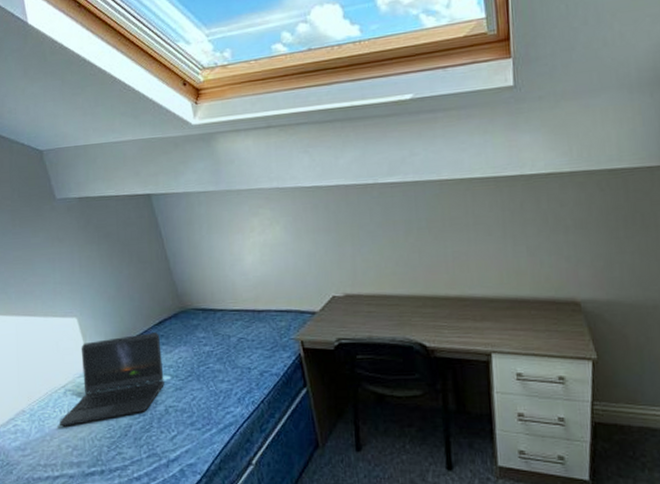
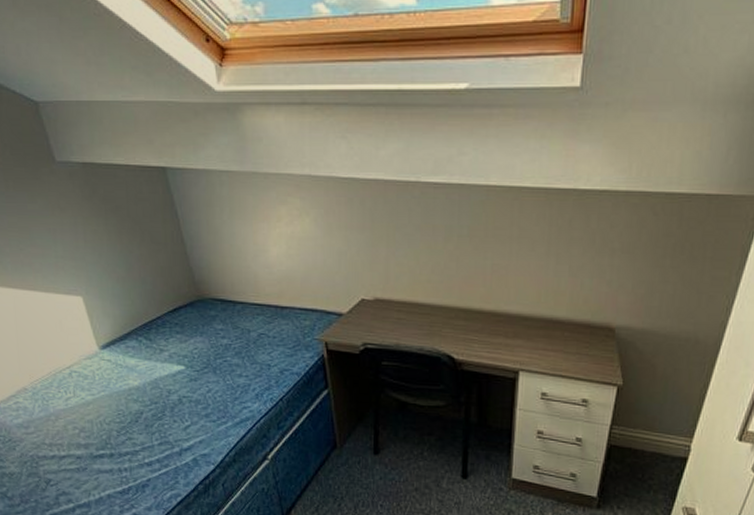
laptop computer: present [60,332,164,427] -> none [65,319,178,408]

